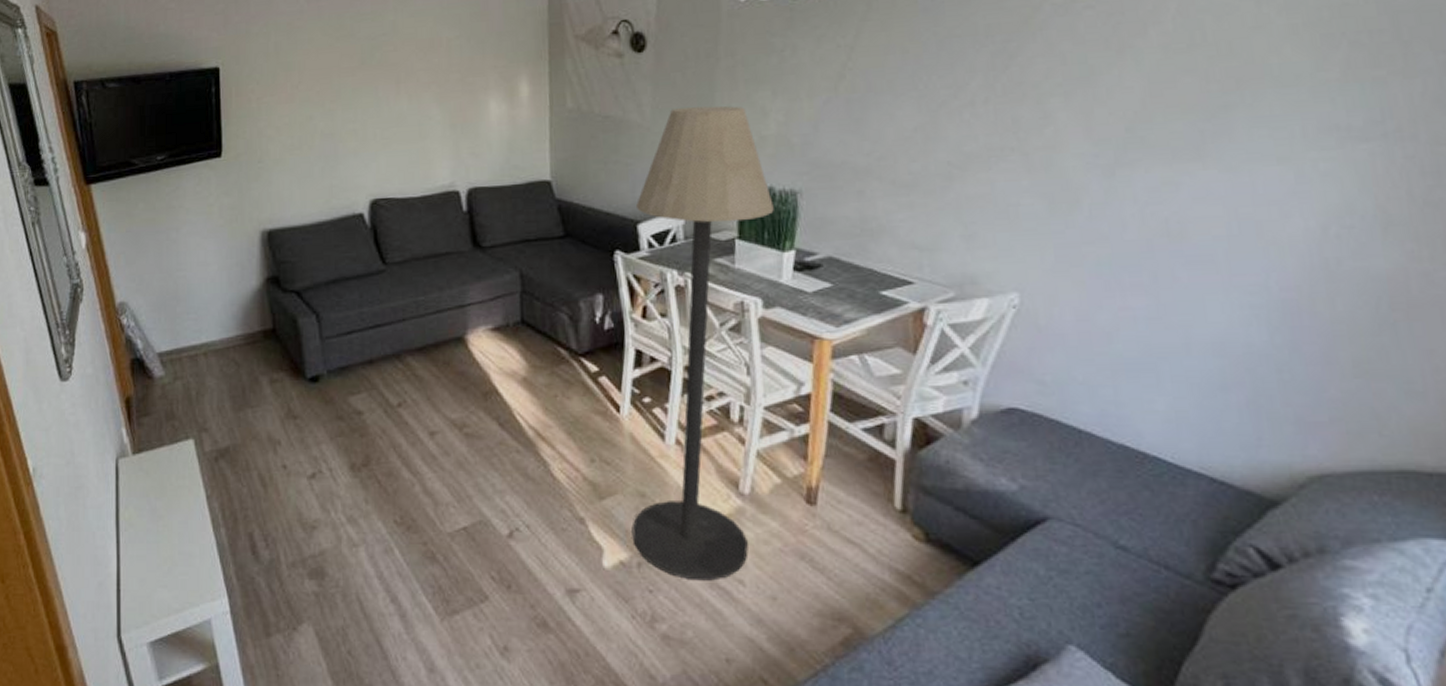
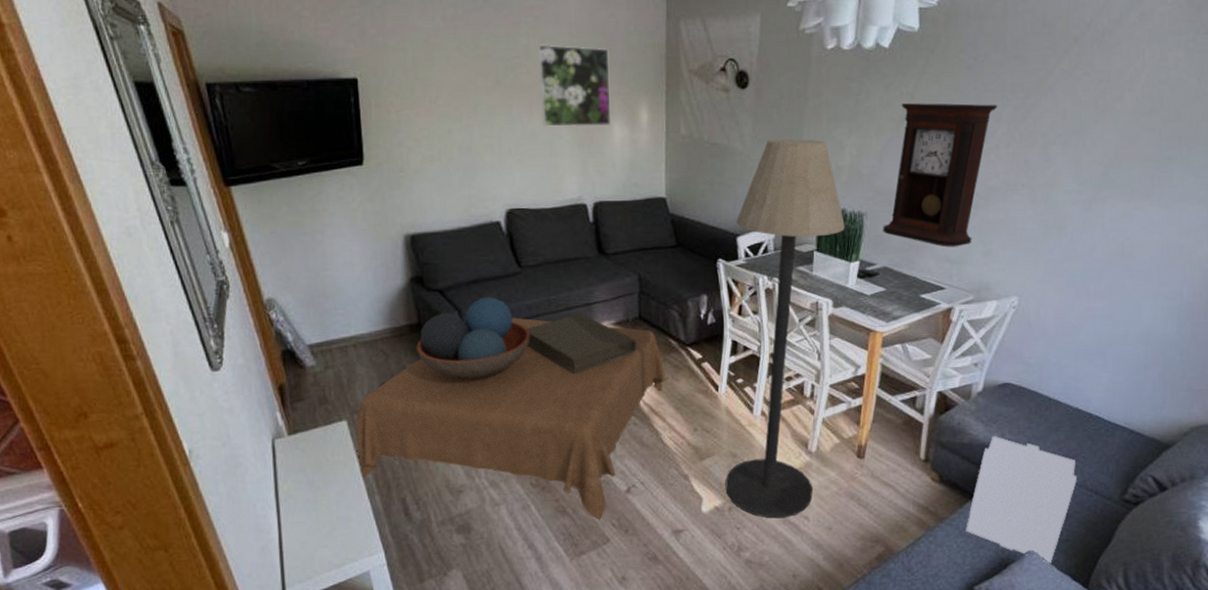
coffee table: none [204,298,554,571] -> present [356,297,665,520]
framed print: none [405,18,487,108] -> present [537,44,611,127]
pendulum clock: none [824,52,968,231] -> present [883,103,998,248]
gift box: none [969,479,1133,668] -> present [966,435,1077,564]

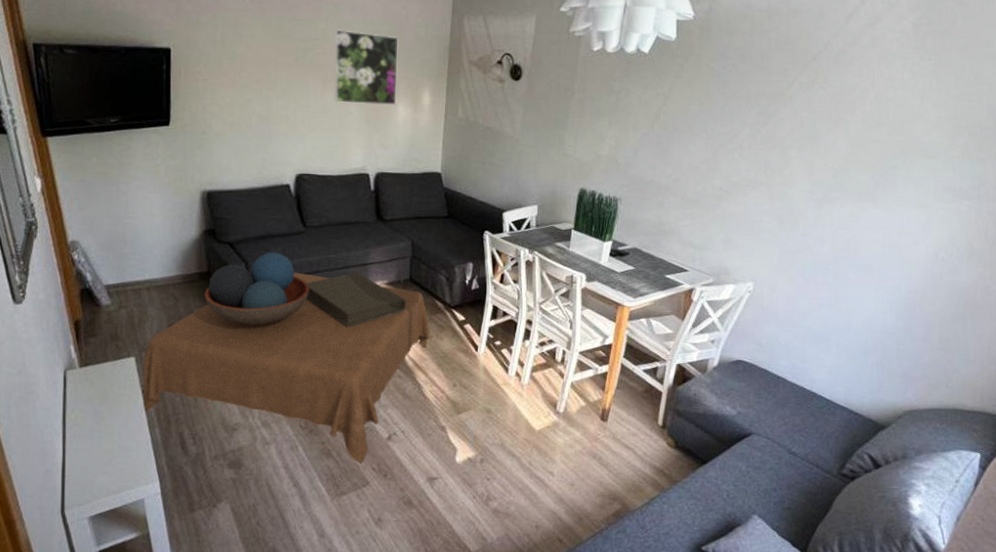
floor lamp: present [725,139,845,519] -> none [478,127,601,472]
pendulum clock: present [883,103,998,248] -> none [635,103,743,234]
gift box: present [966,435,1077,564] -> none [697,407,800,530]

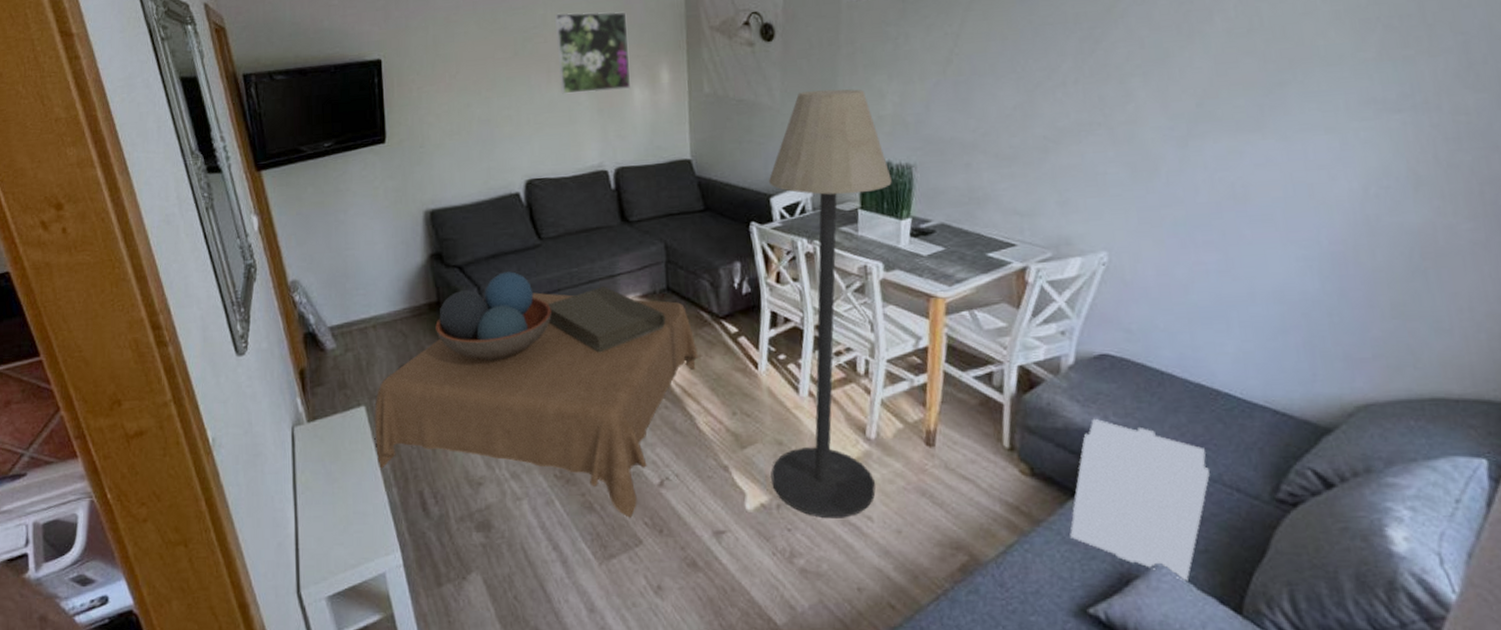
floor lamp: none [478,127,601,472] -> present [768,89,892,519]
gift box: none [697,407,800,530] -> present [1070,418,1210,581]

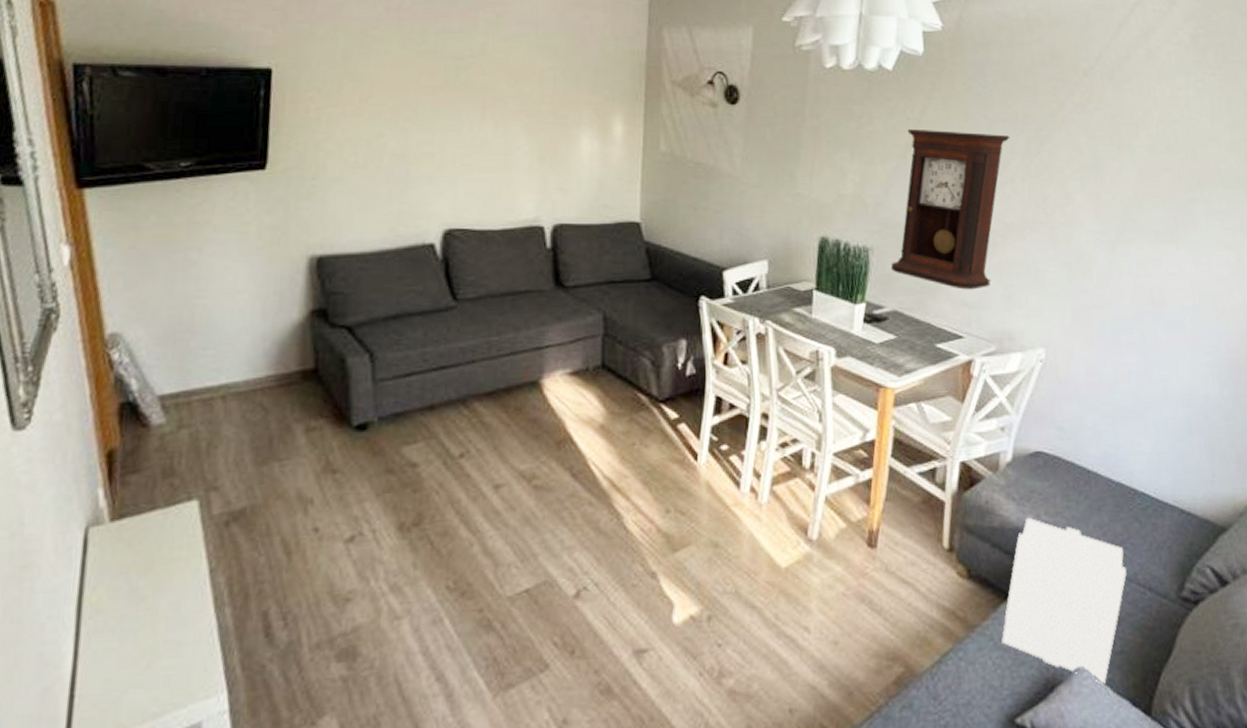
coffee table: present [374,271,698,518] -> none [207,337,632,637]
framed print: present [555,11,631,94] -> none [495,44,580,138]
floor lamp: present [768,89,892,519] -> none [703,162,848,631]
pendulum clock: none [936,38,1060,199] -> present [891,129,1010,290]

